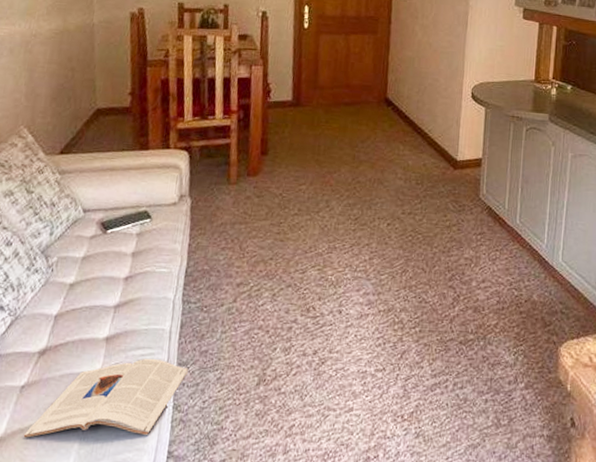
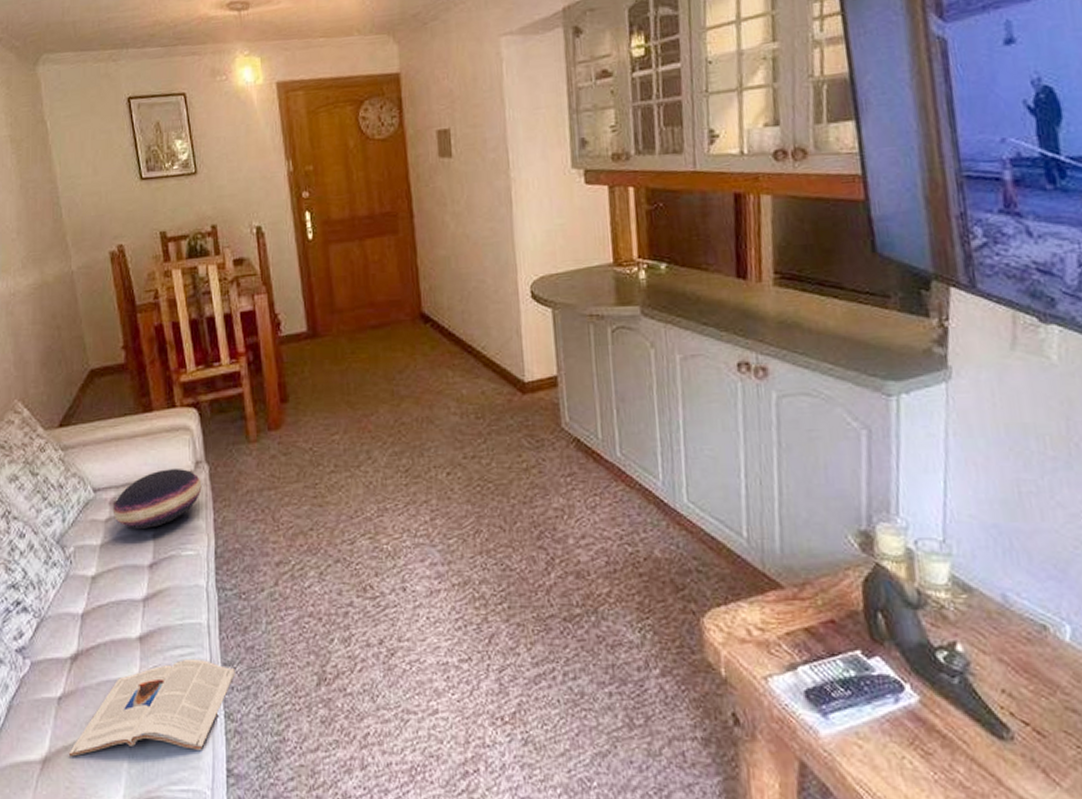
cushion: none [99,198,183,247] -> present [114,468,202,529]

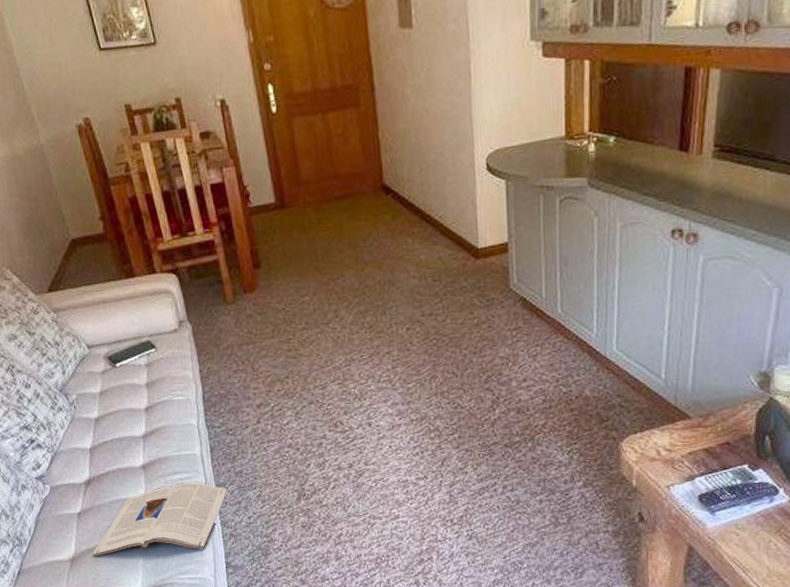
cushion: present [114,468,202,529] -> none [108,326,187,379]

